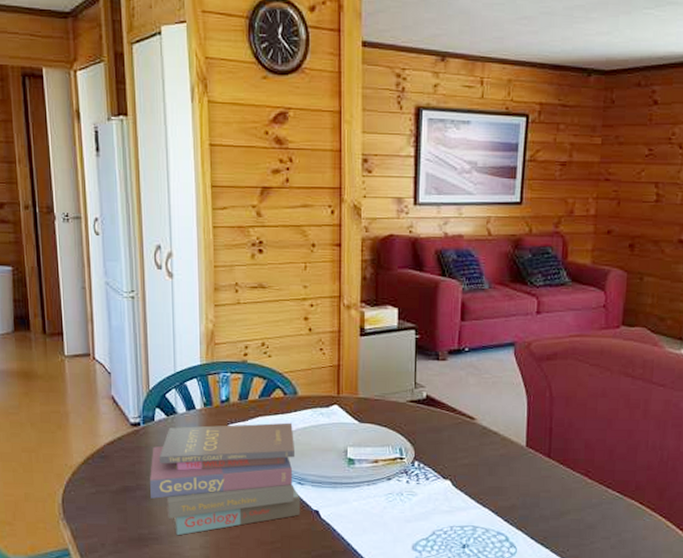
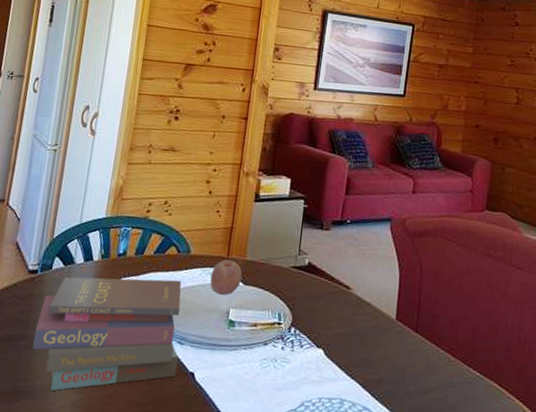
fruit: none [323,398,356,435] -> present [210,259,242,296]

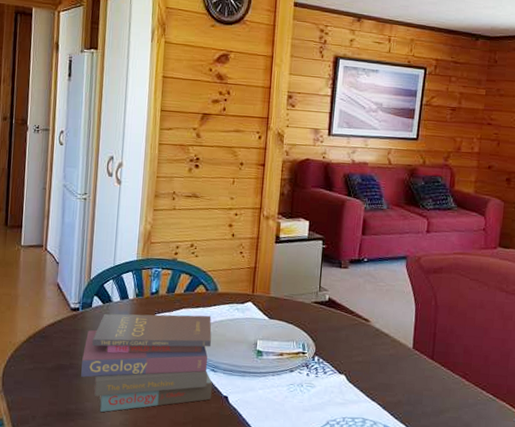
fruit: present [210,259,242,296] -> none [238,296,267,329]

